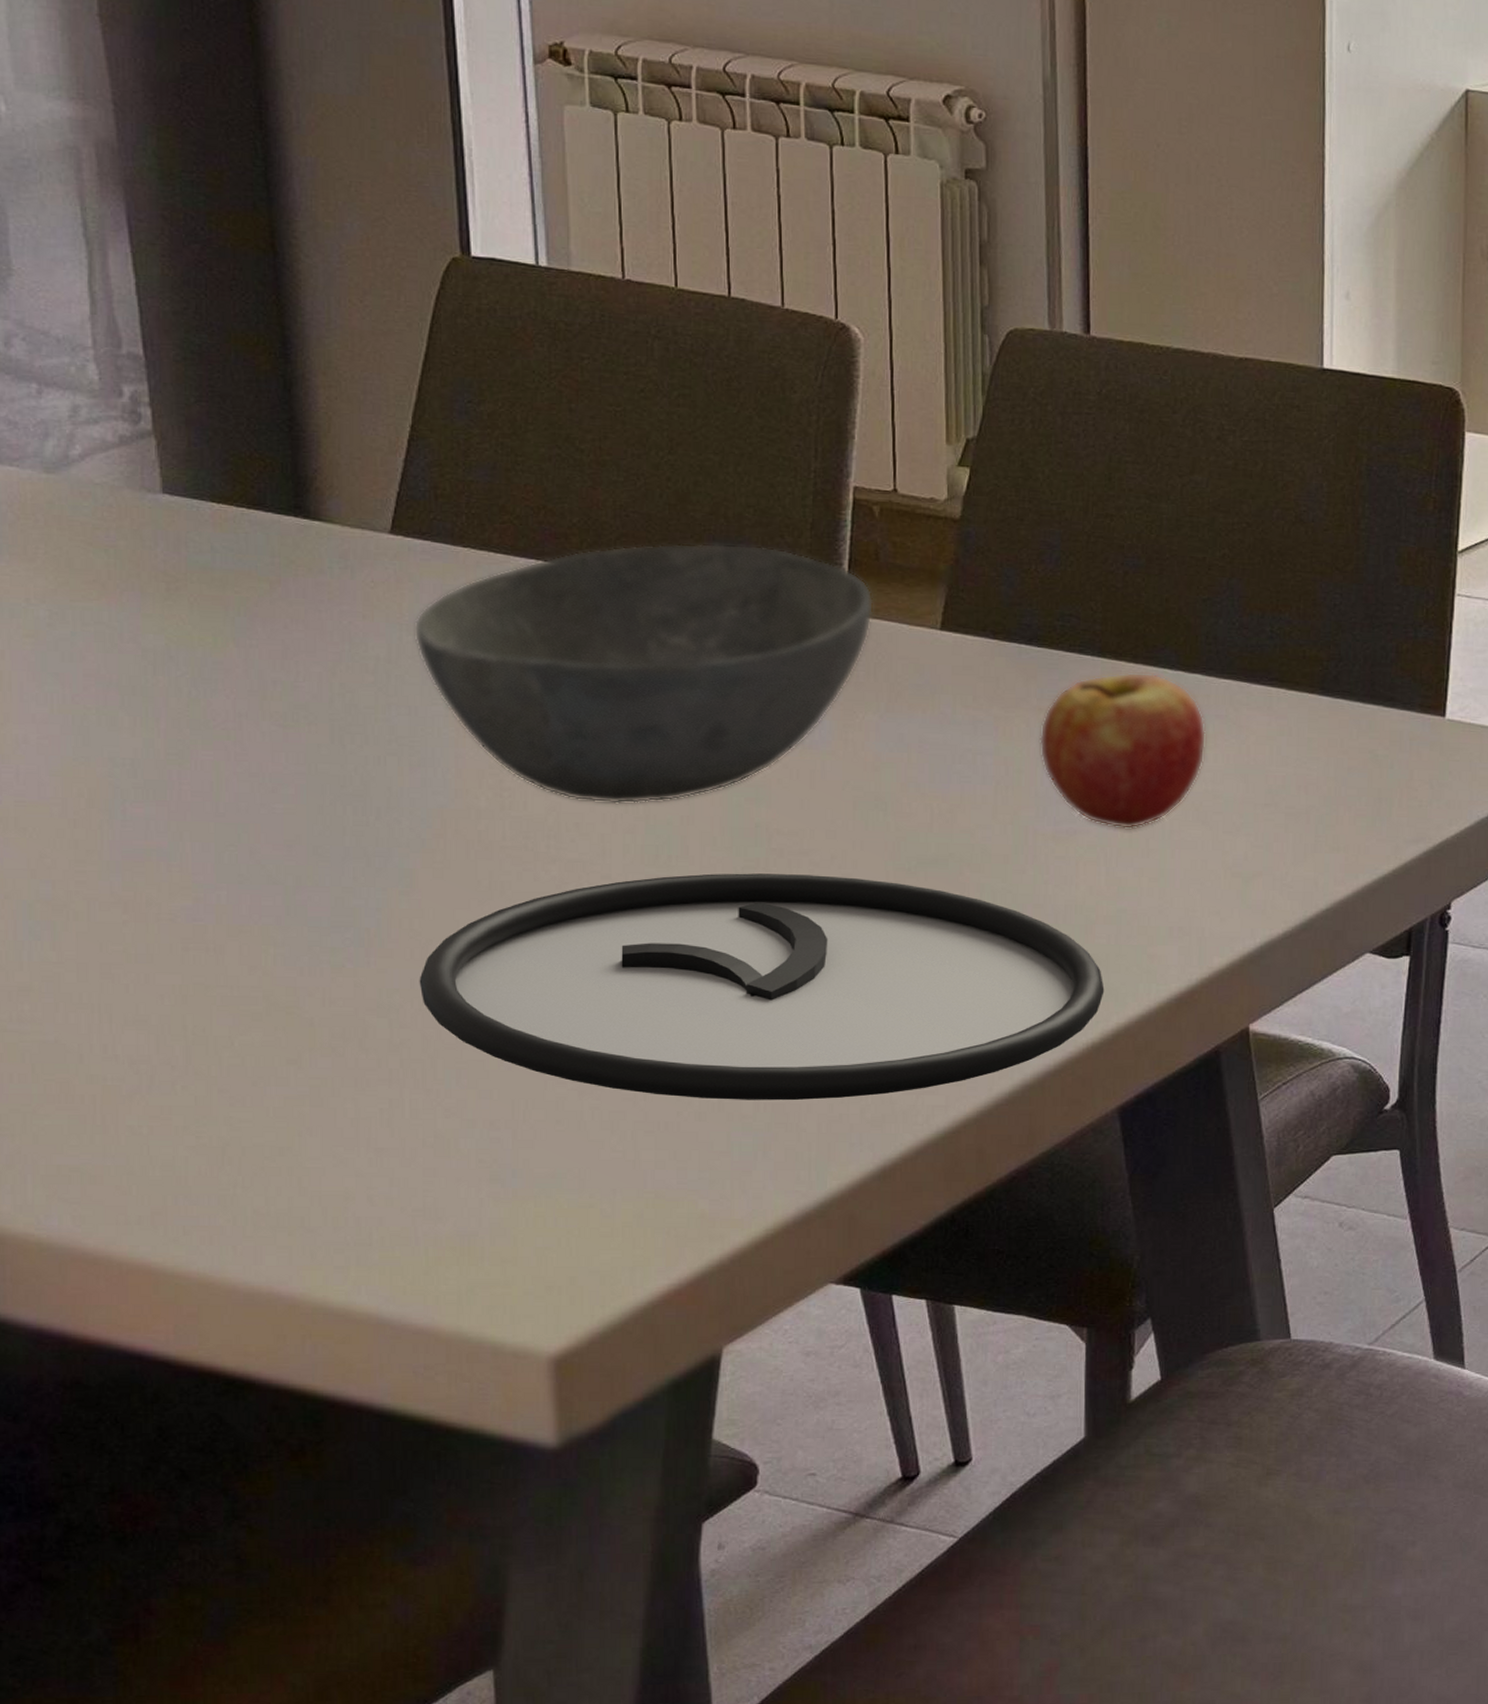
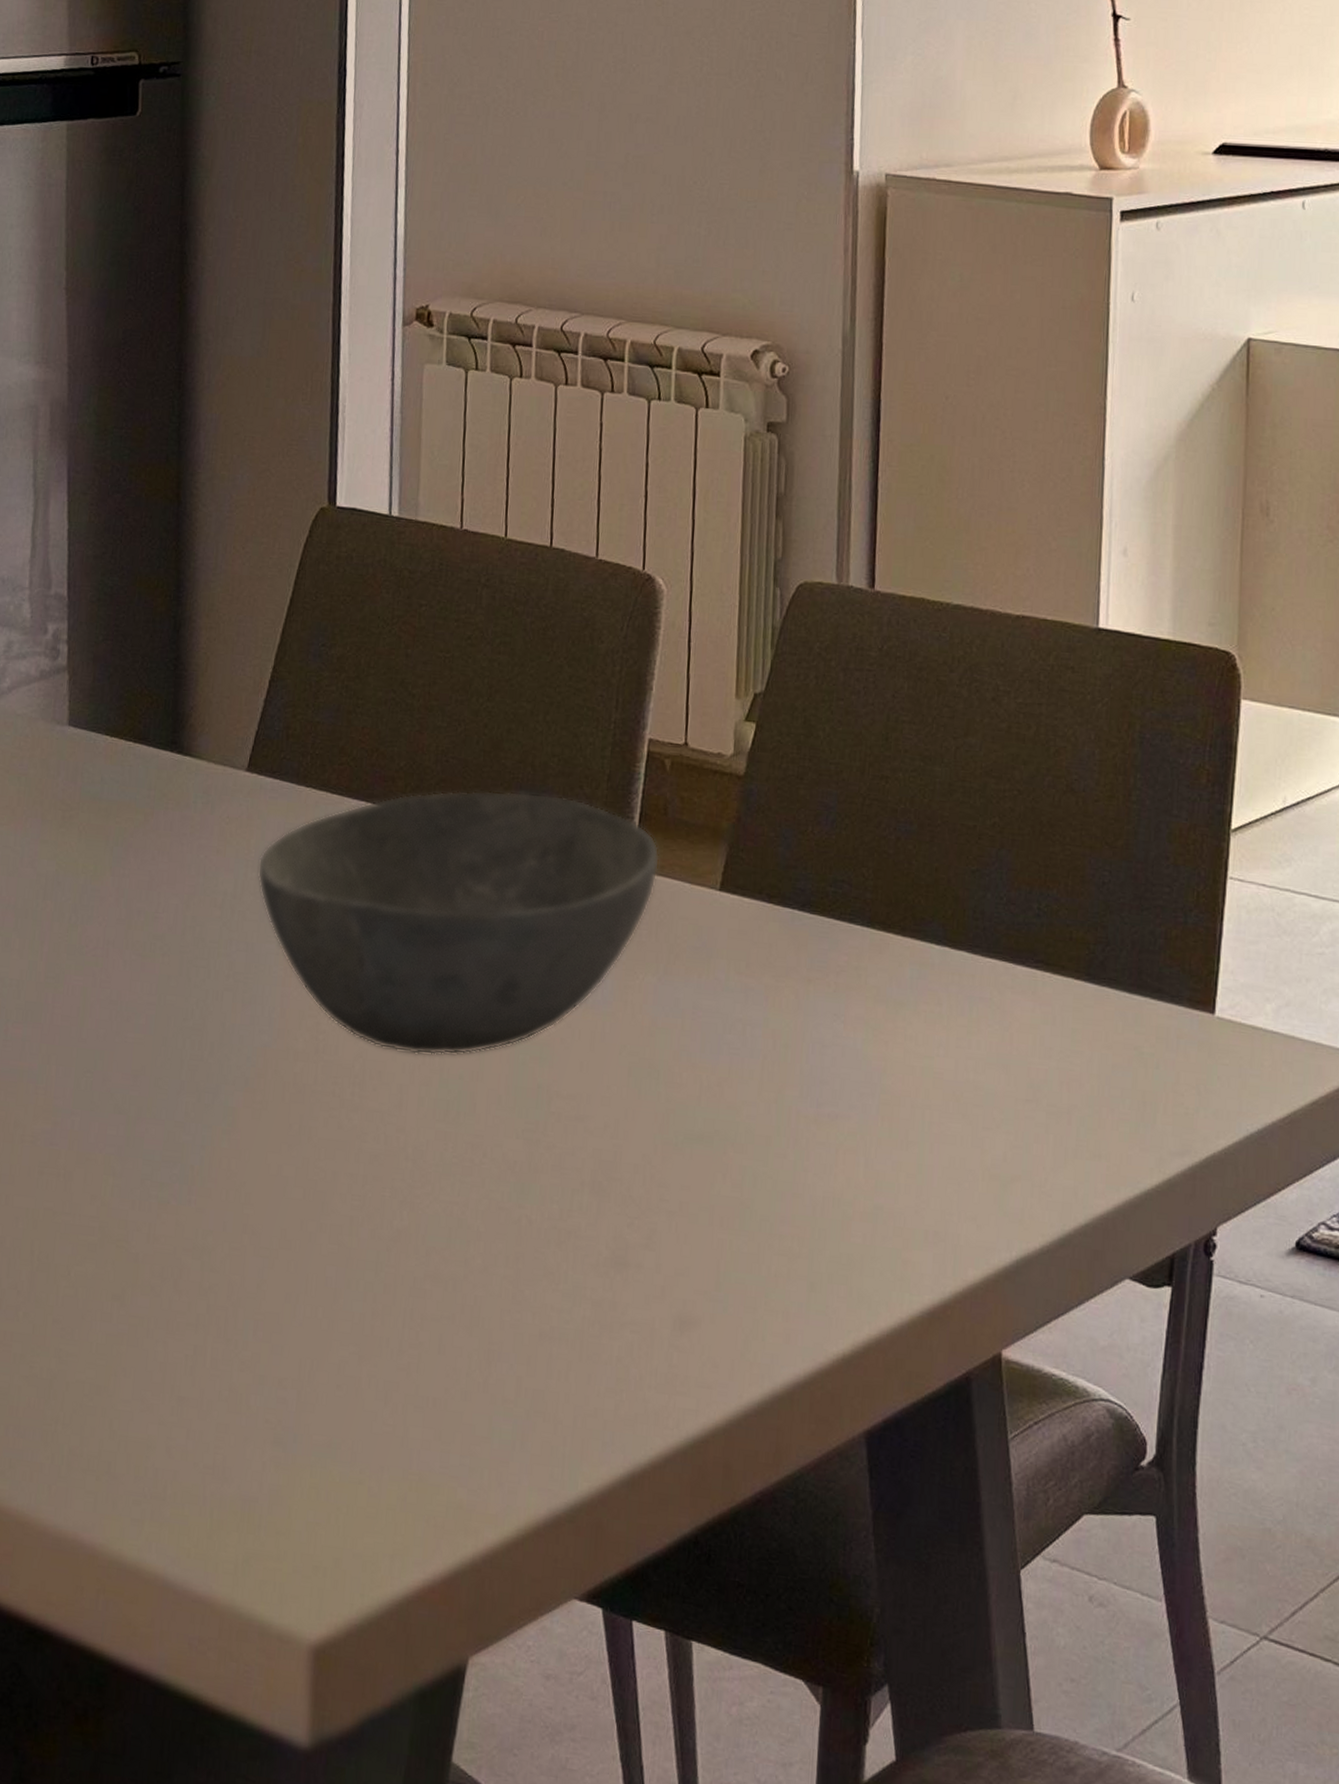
plate: present [419,873,1105,1101] -> none [230,1133,858,1391]
fruit: present [1038,672,1207,830] -> none [806,945,970,1118]

